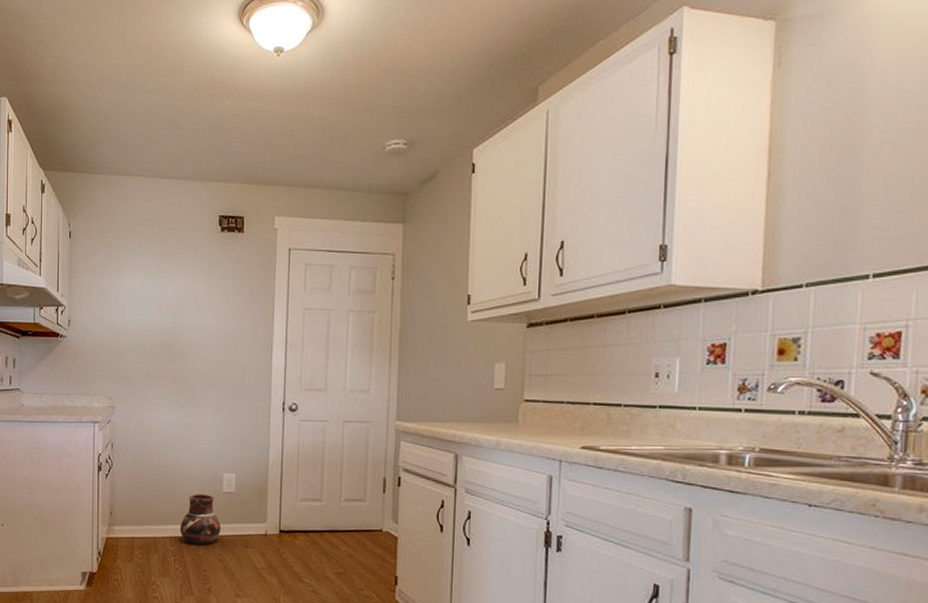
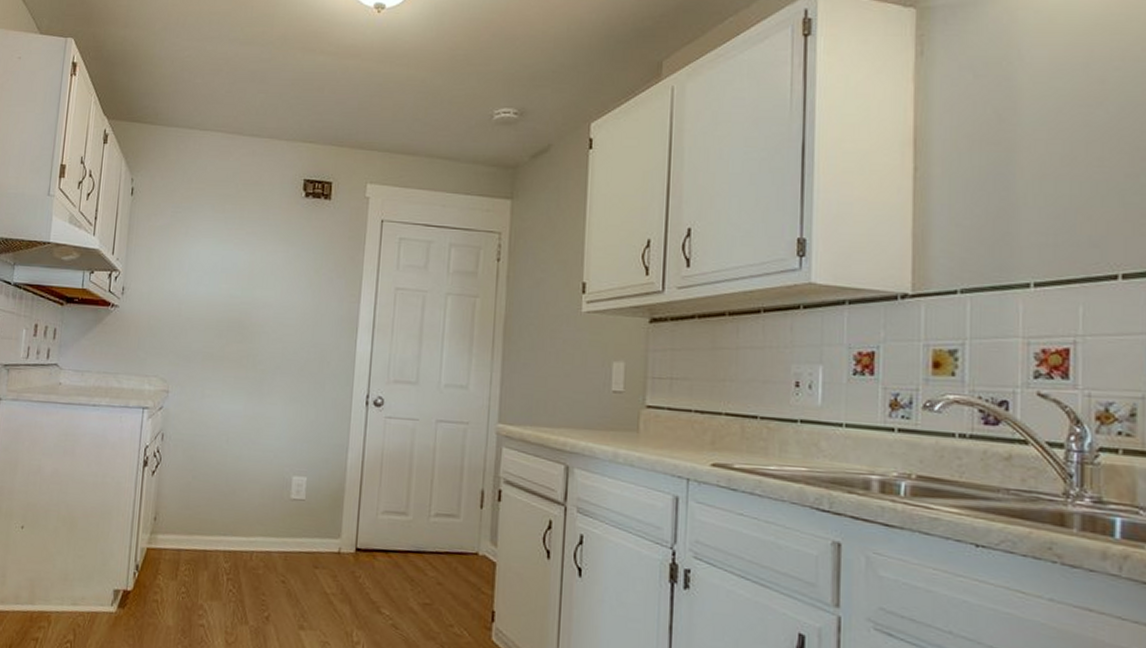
ceramic pot: present [180,493,221,545] -> none [236,499,286,563]

